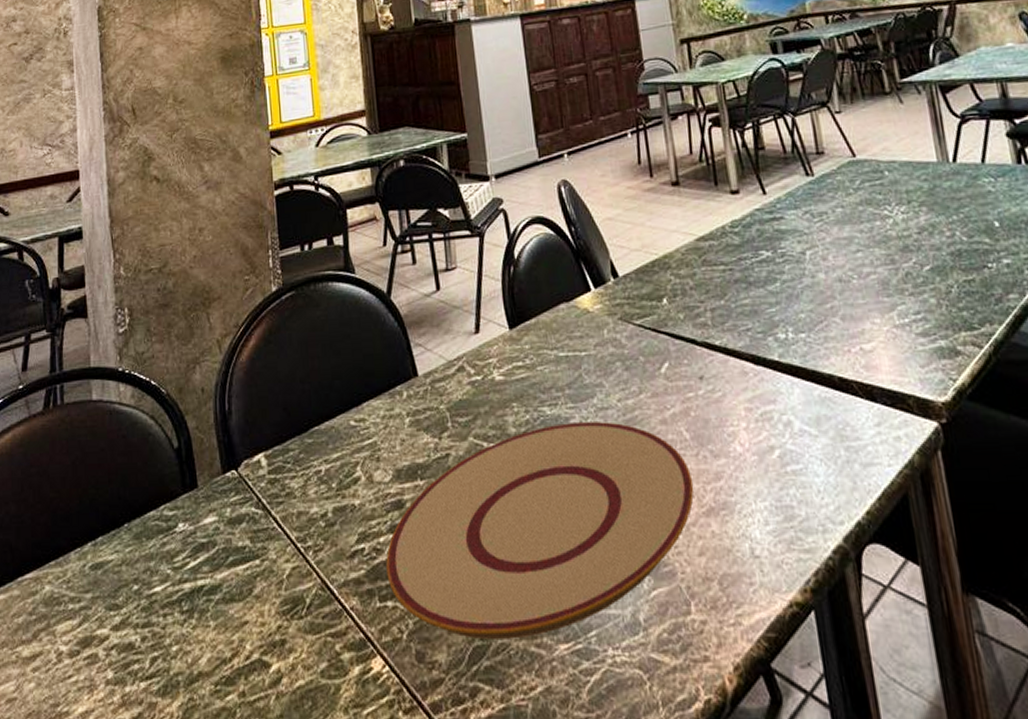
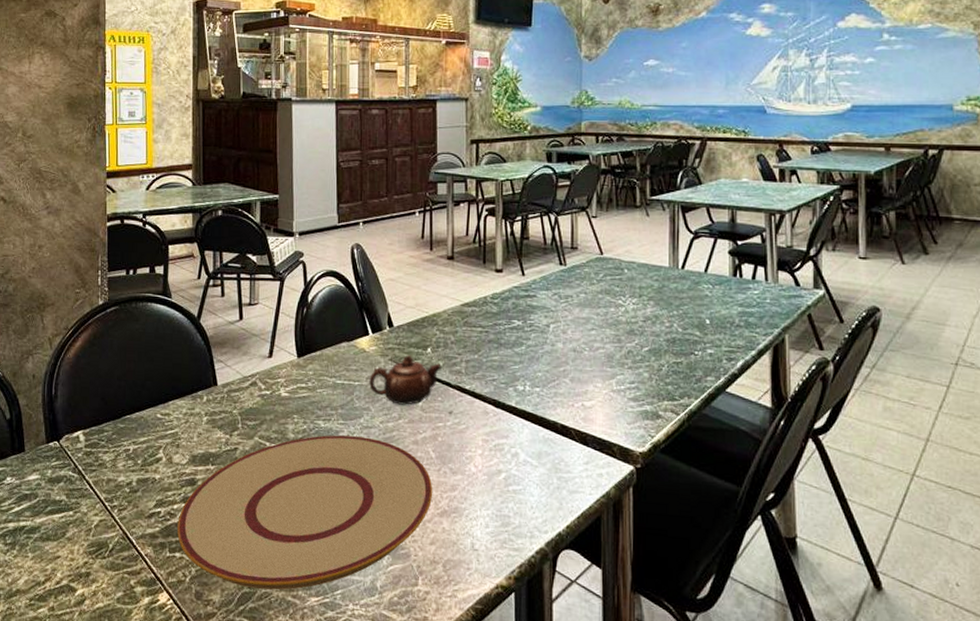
teapot: none [597,310,683,375] -> present [369,355,442,405]

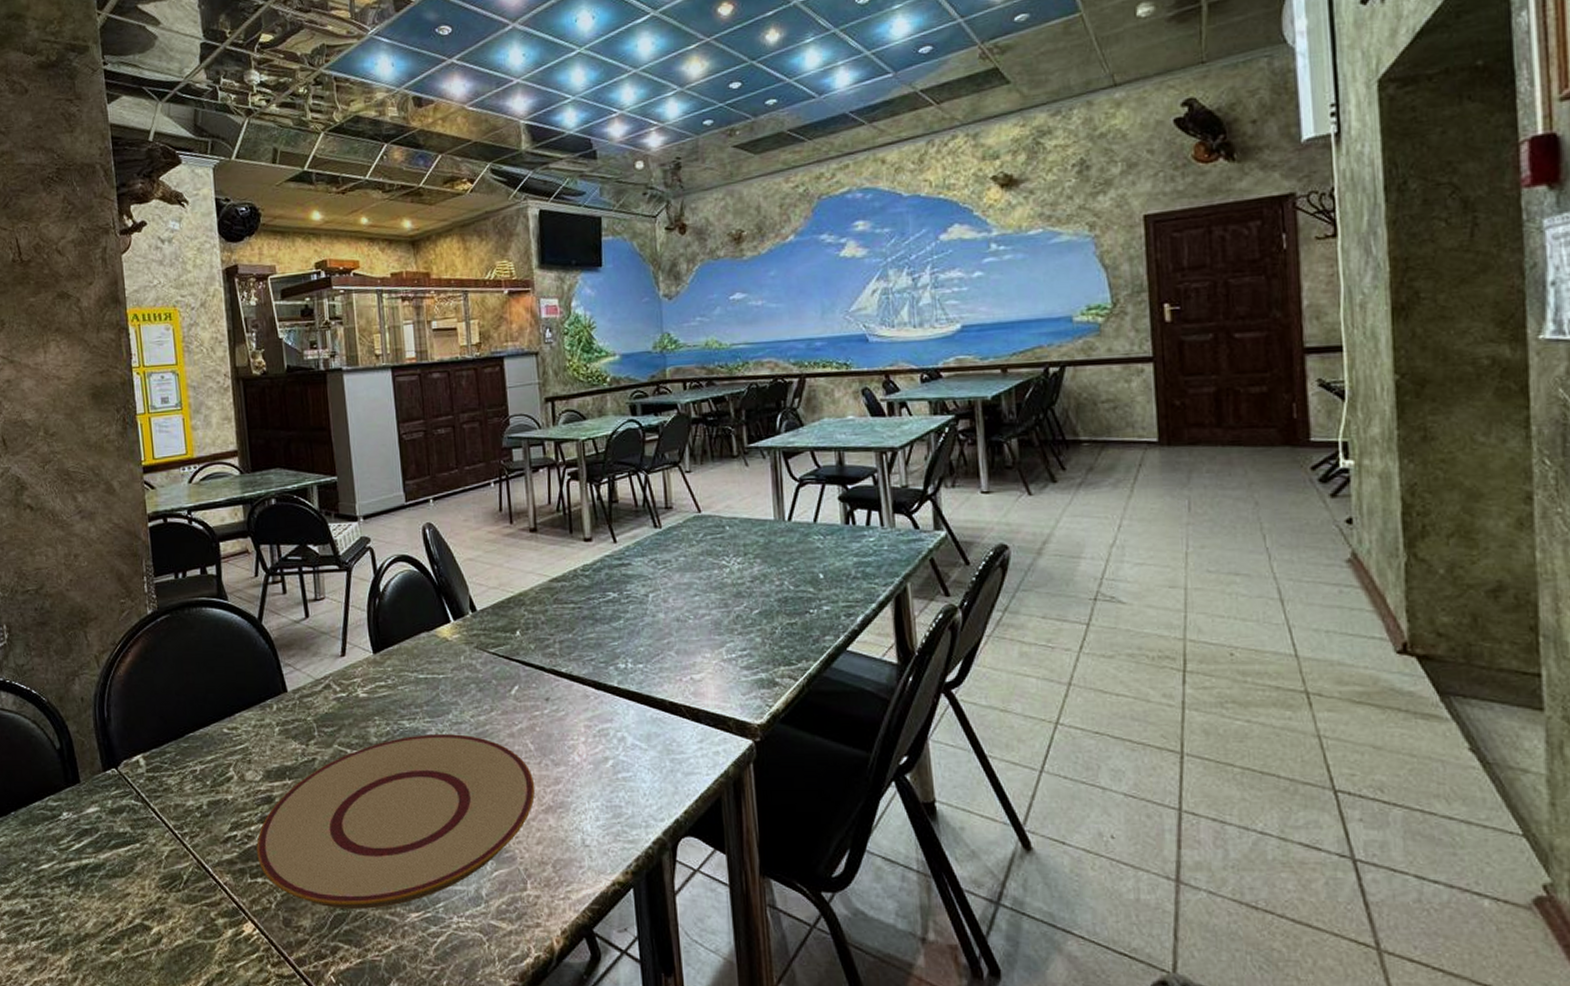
teapot: present [369,355,442,405] -> none [454,640,533,696]

